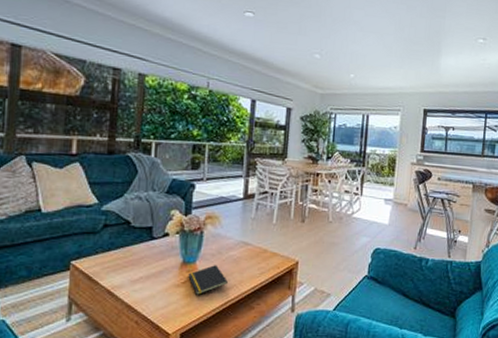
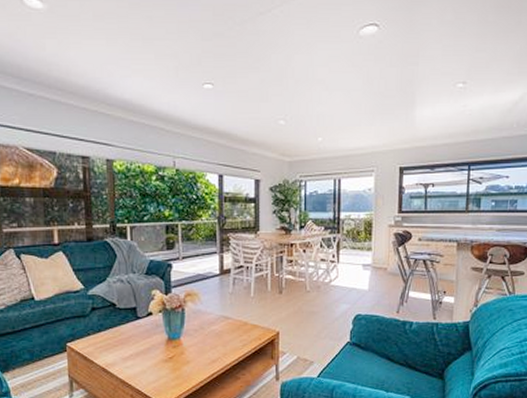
notepad: present [188,265,228,295] -> none [174,340,212,368]

